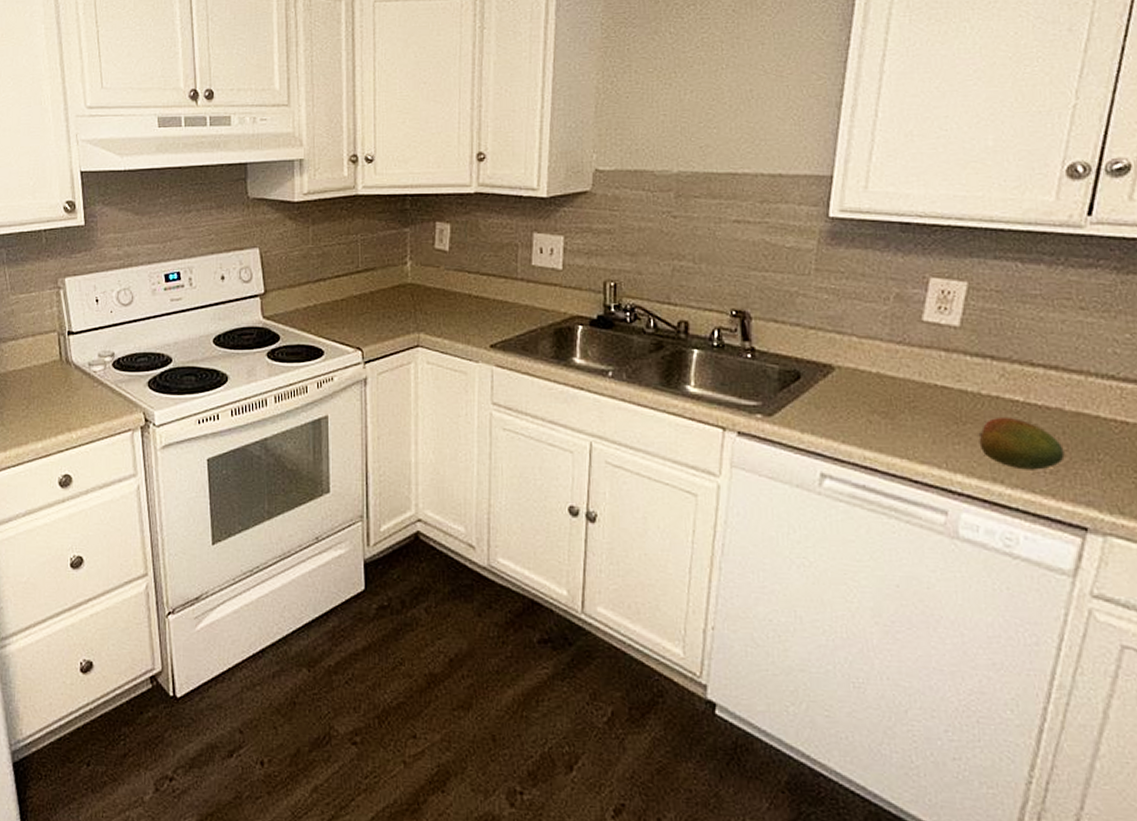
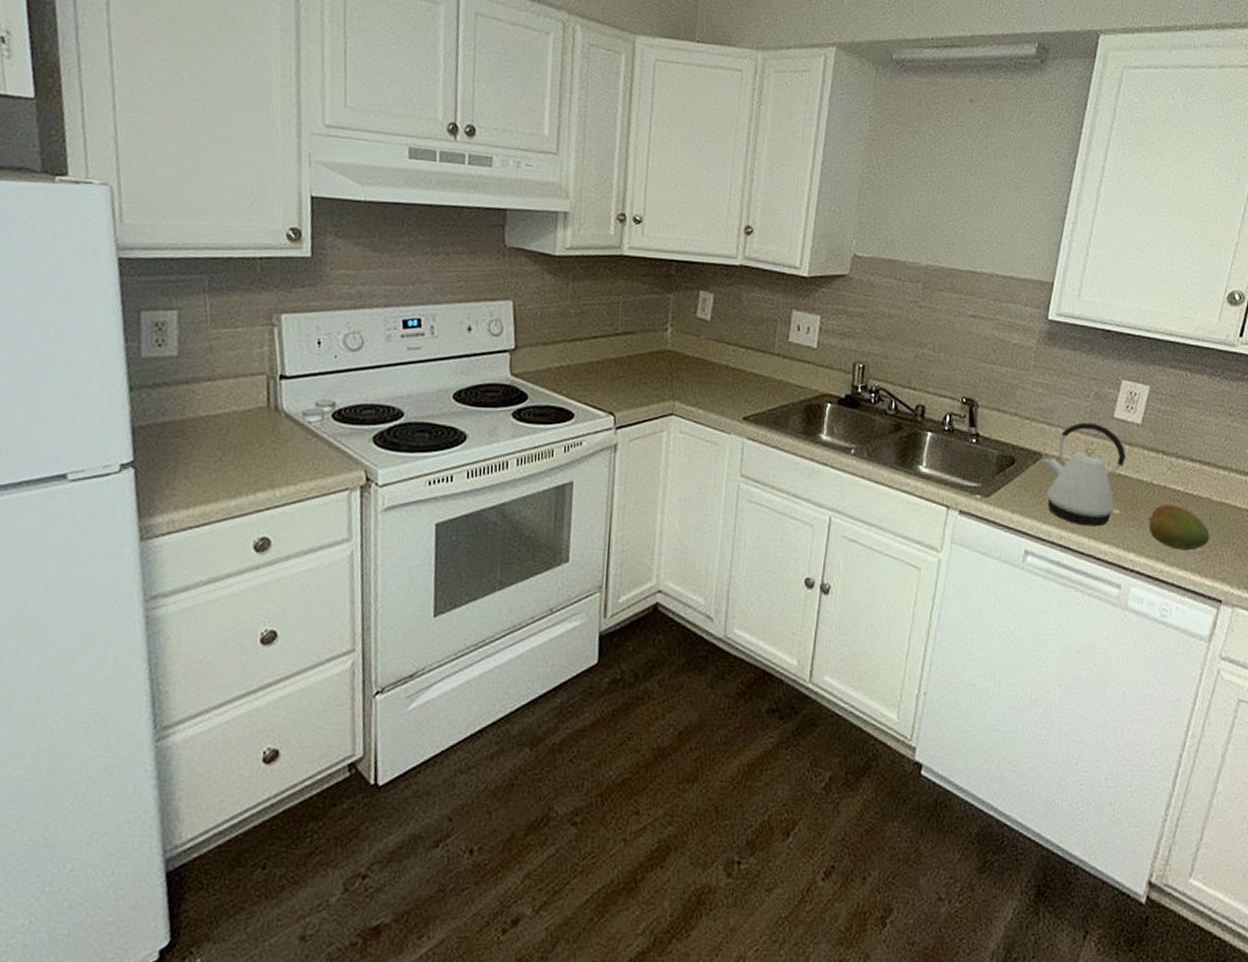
kettle: none [837,328,942,445] -> present [1044,422,1126,527]

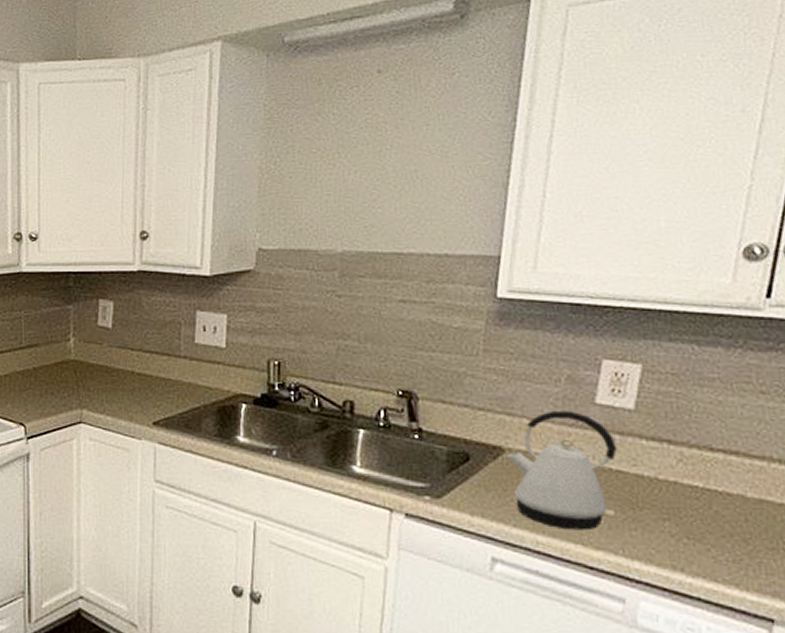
fruit: present [1148,504,1210,551] -> none [656,502,748,559]

